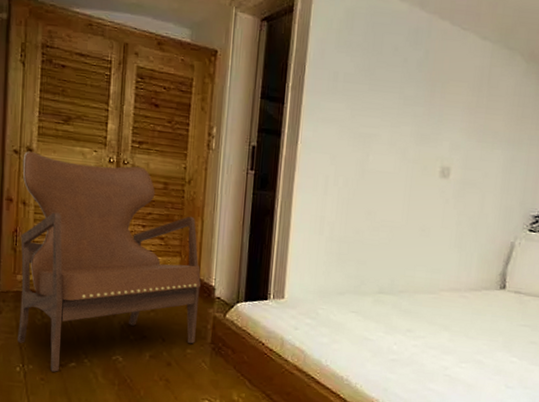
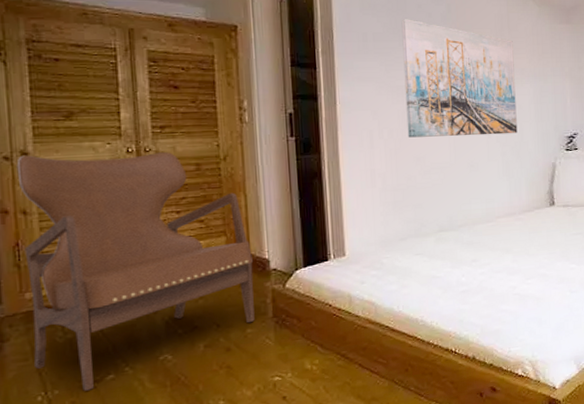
wall art: none [362,61,491,203] -> present [401,19,518,138]

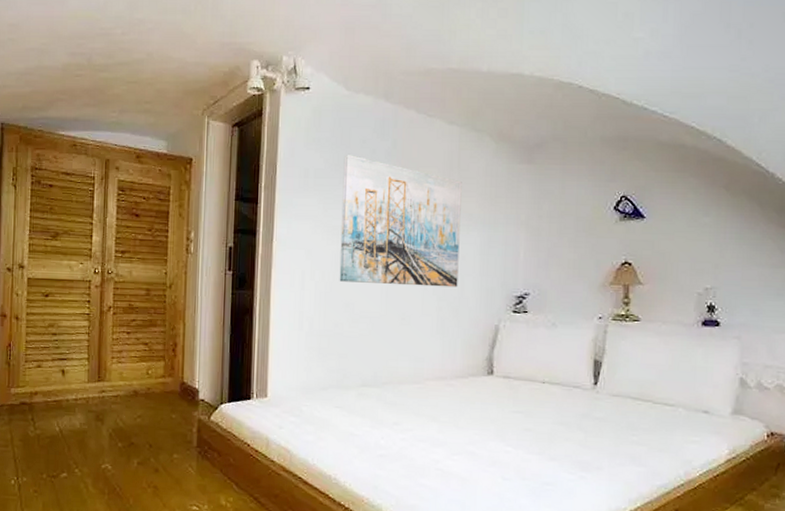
armchair: present [16,152,255,391] -> none [11,268,185,483]

